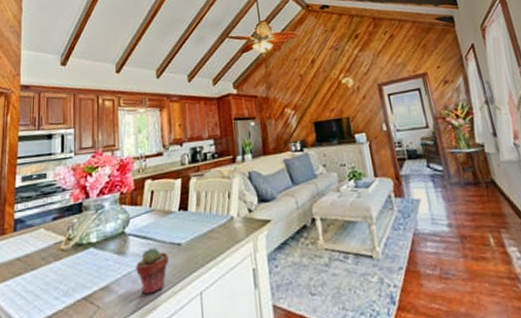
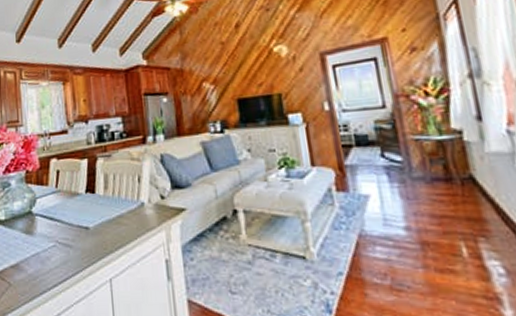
potted succulent: present [136,248,169,294] -> none [44,230,77,276]

